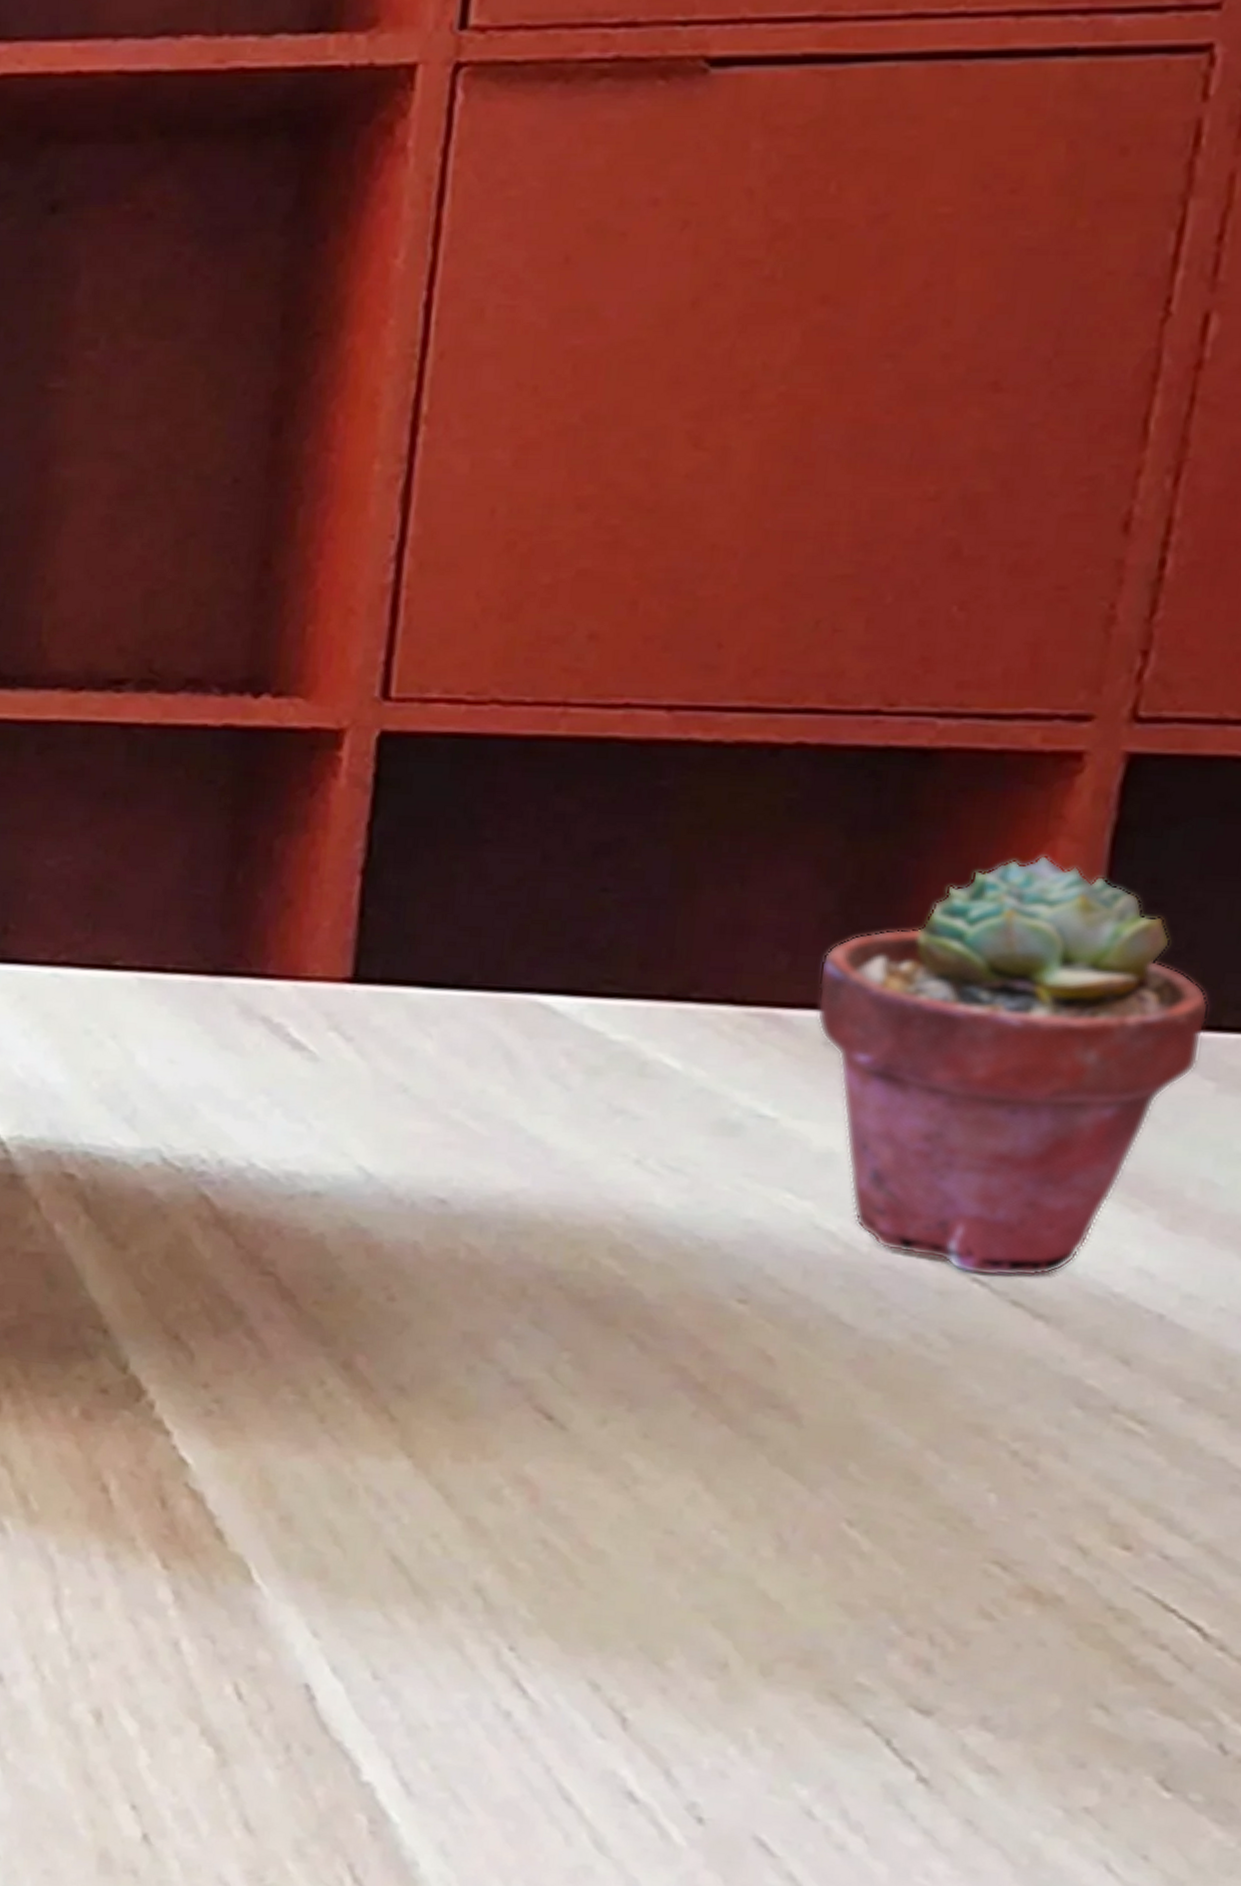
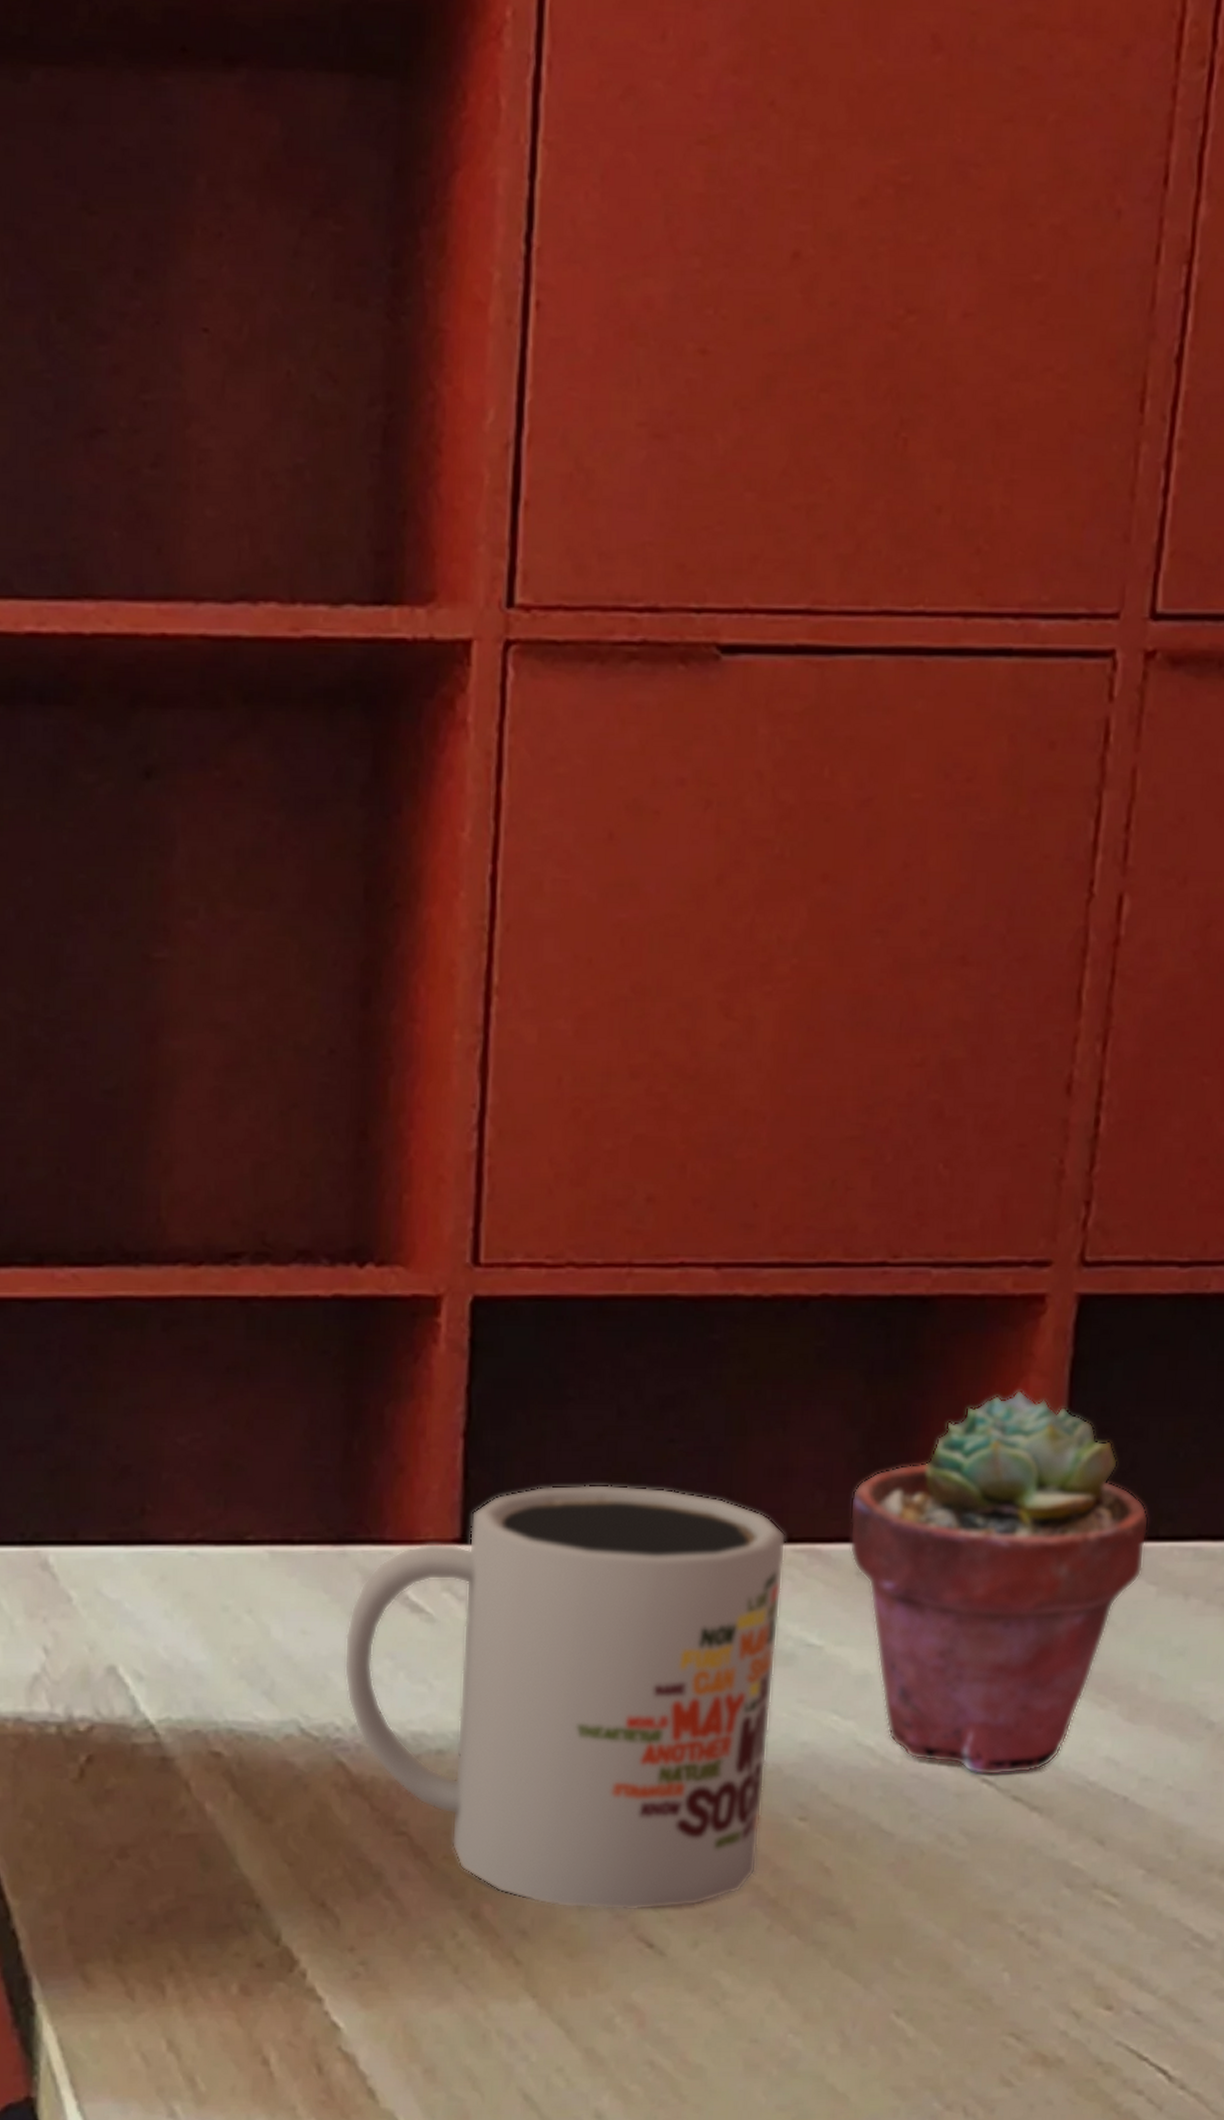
mug: none [213,929,739,1381] -> present [344,1484,786,1912]

